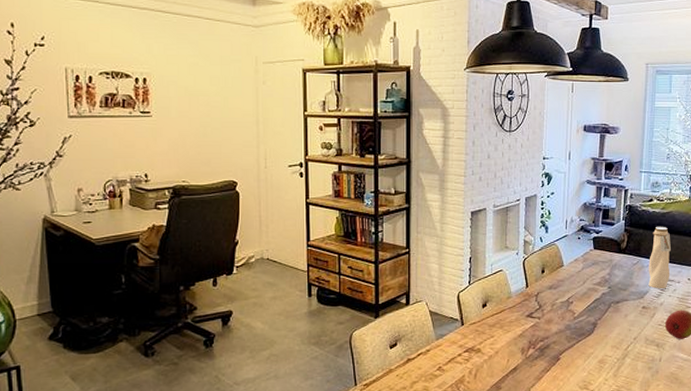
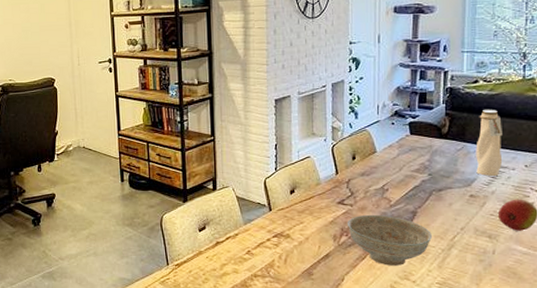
decorative bowl: none [534,326,609,376] -> present [347,214,432,266]

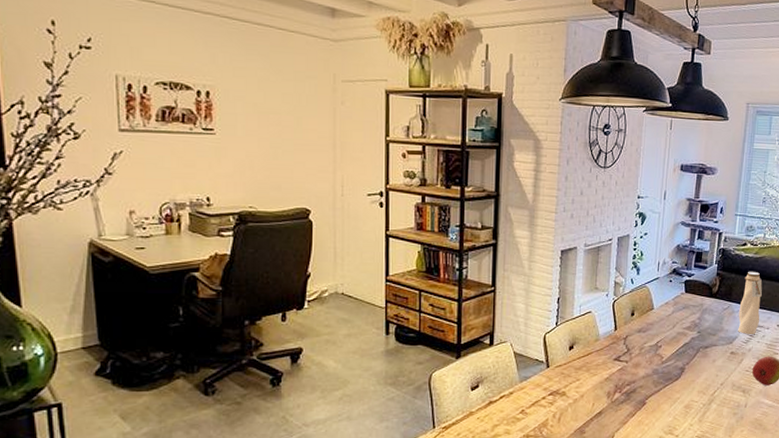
decorative bowl: present [347,214,432,266] -> none [621,371,696,421]

